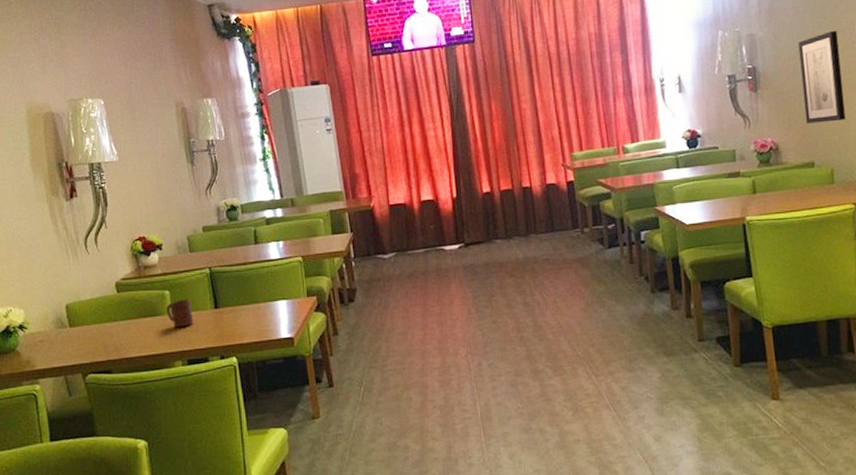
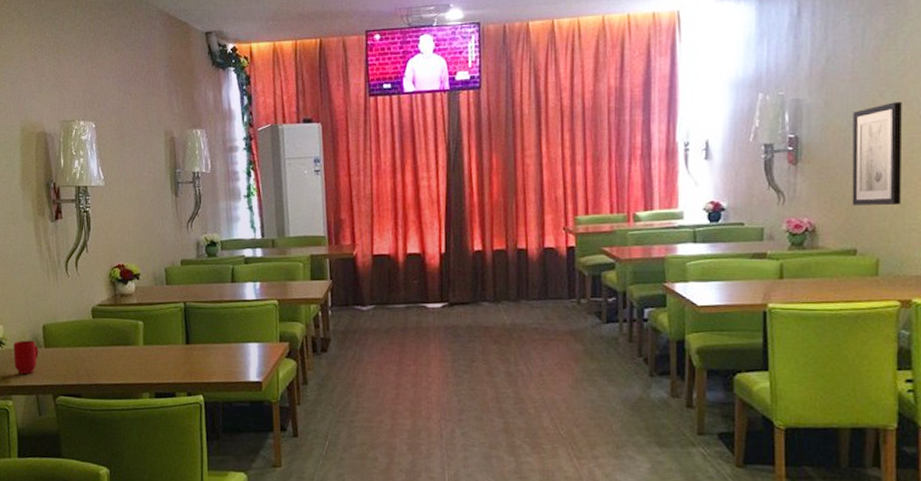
mug: none [37,321,64,356] -> present [13,340,39,374]
cup: present [166,299,194,328] -> none [138,331,164,360]

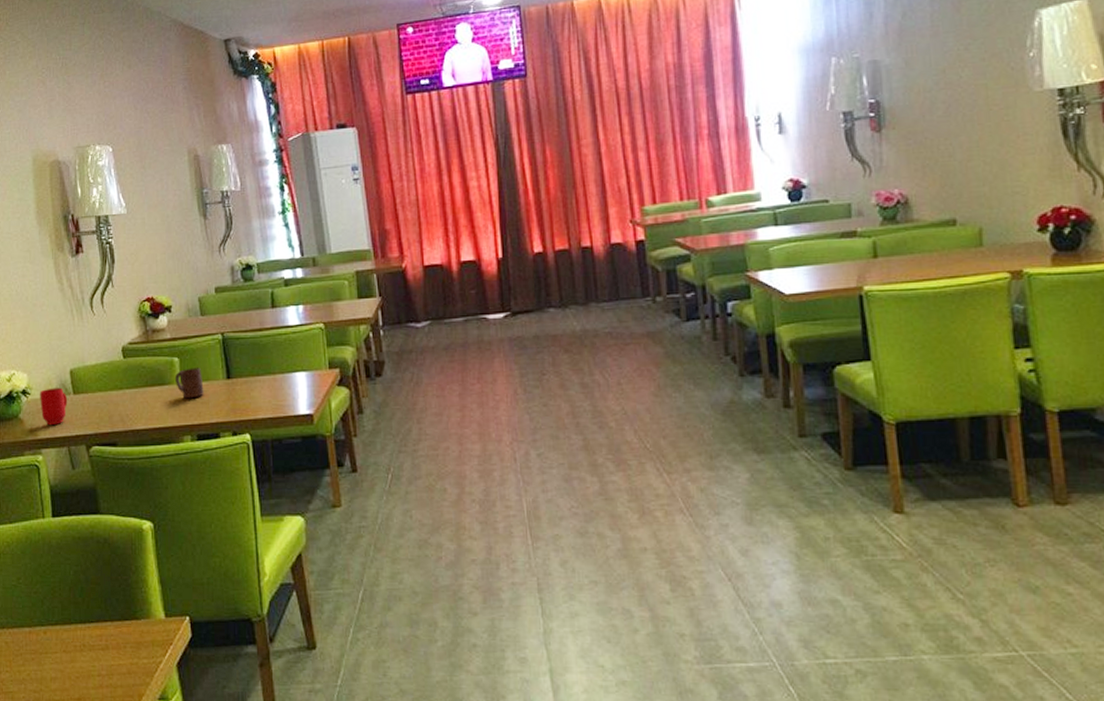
cup: none [138,331,164,360] -> present [174,367,204,399]
wall art: present [852,102,902,206] -> none [937,55,1000,171]

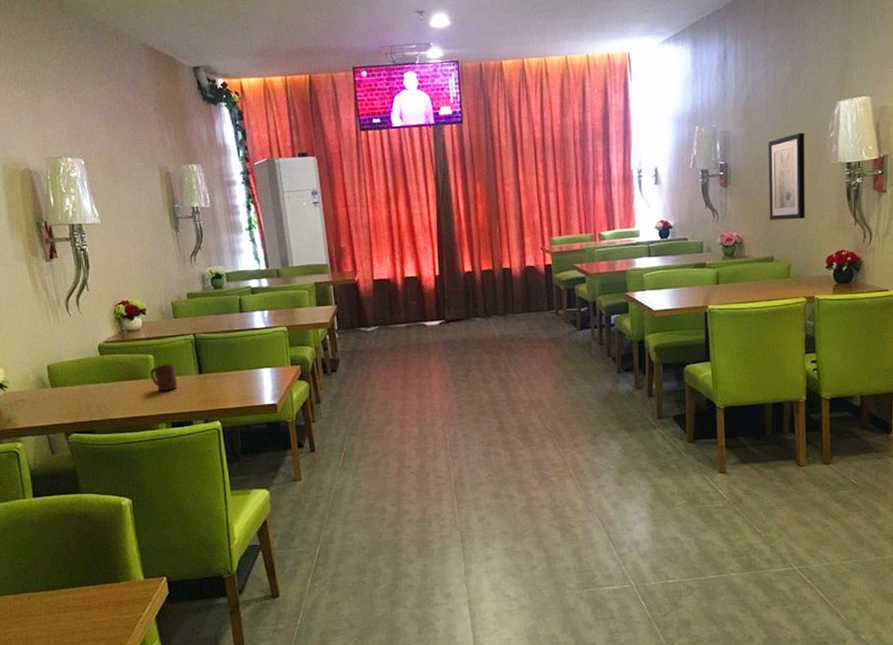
mug: present [40,387,68,425] -> none [17,381,46,415]
wall art: none [937,55,1000,171] -> present [768,133,805,220]

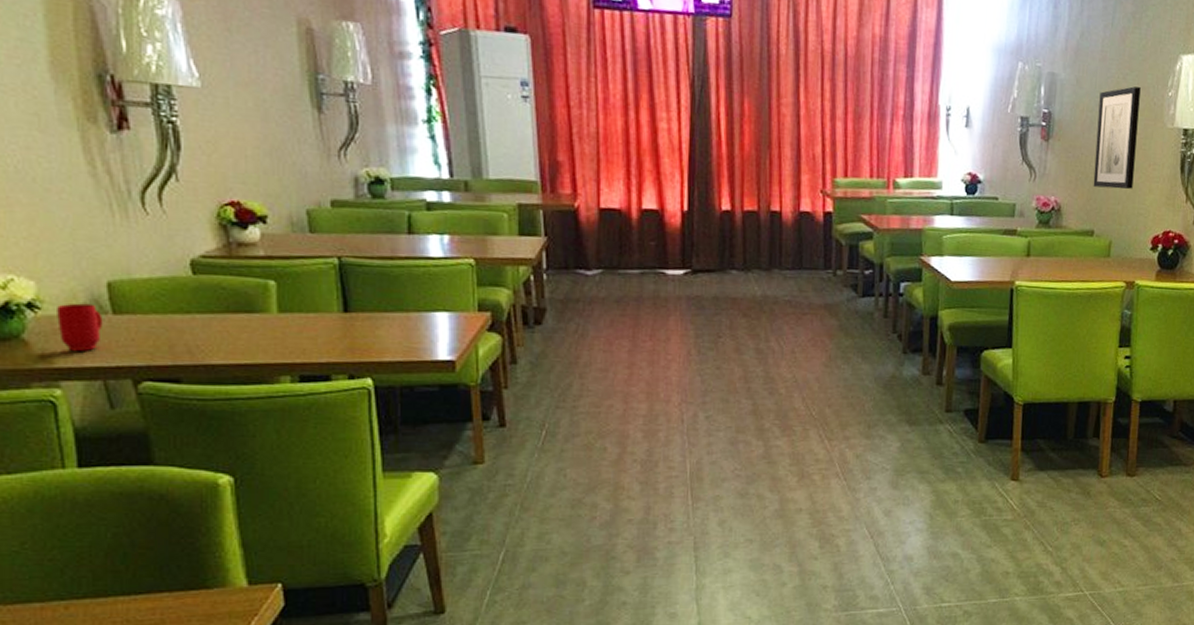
mug: none [17,381,46,415] -> present [57,303,103,351]
cup: present [149,364,178,391] -> none [269,294,311,332]

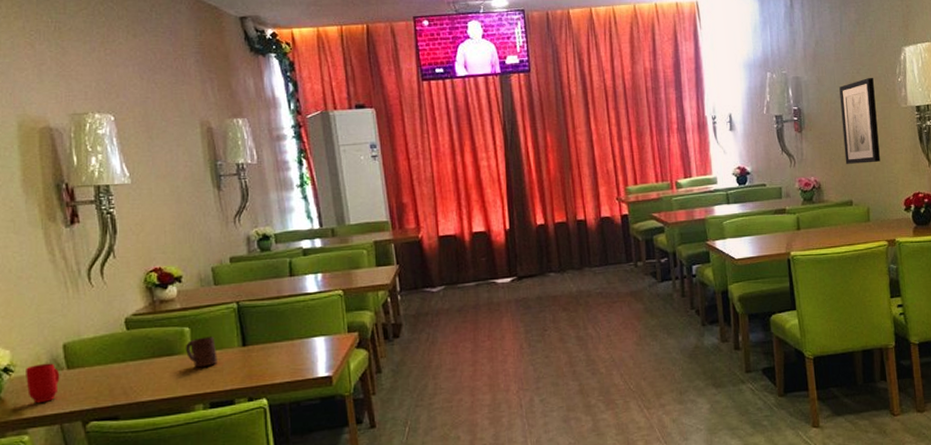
cup: none [269,294,311,332] -> present [185,336,218,368]

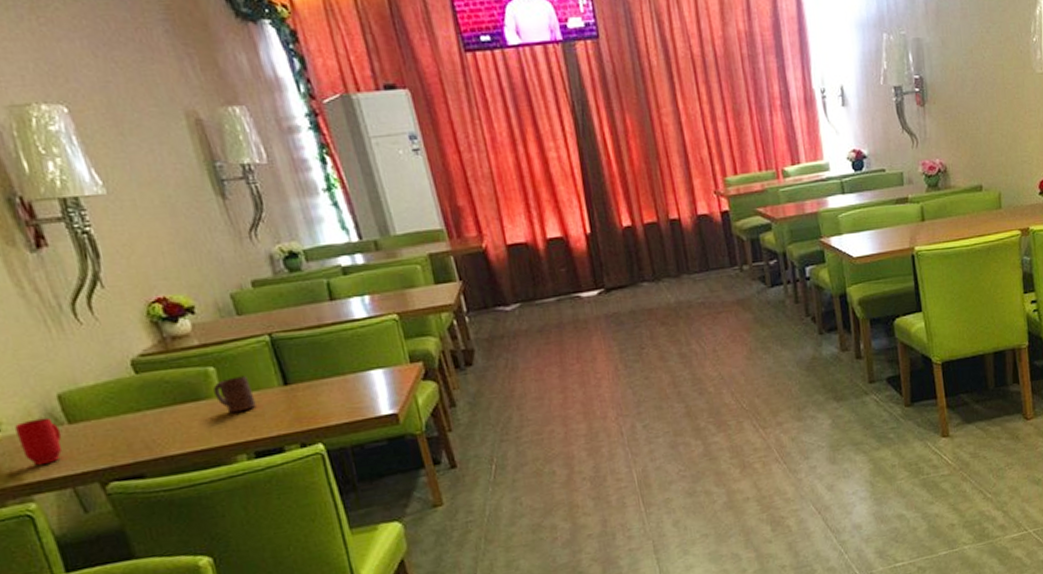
wall art: present [839,78,880,164] -> none [966,38,1013,143]

